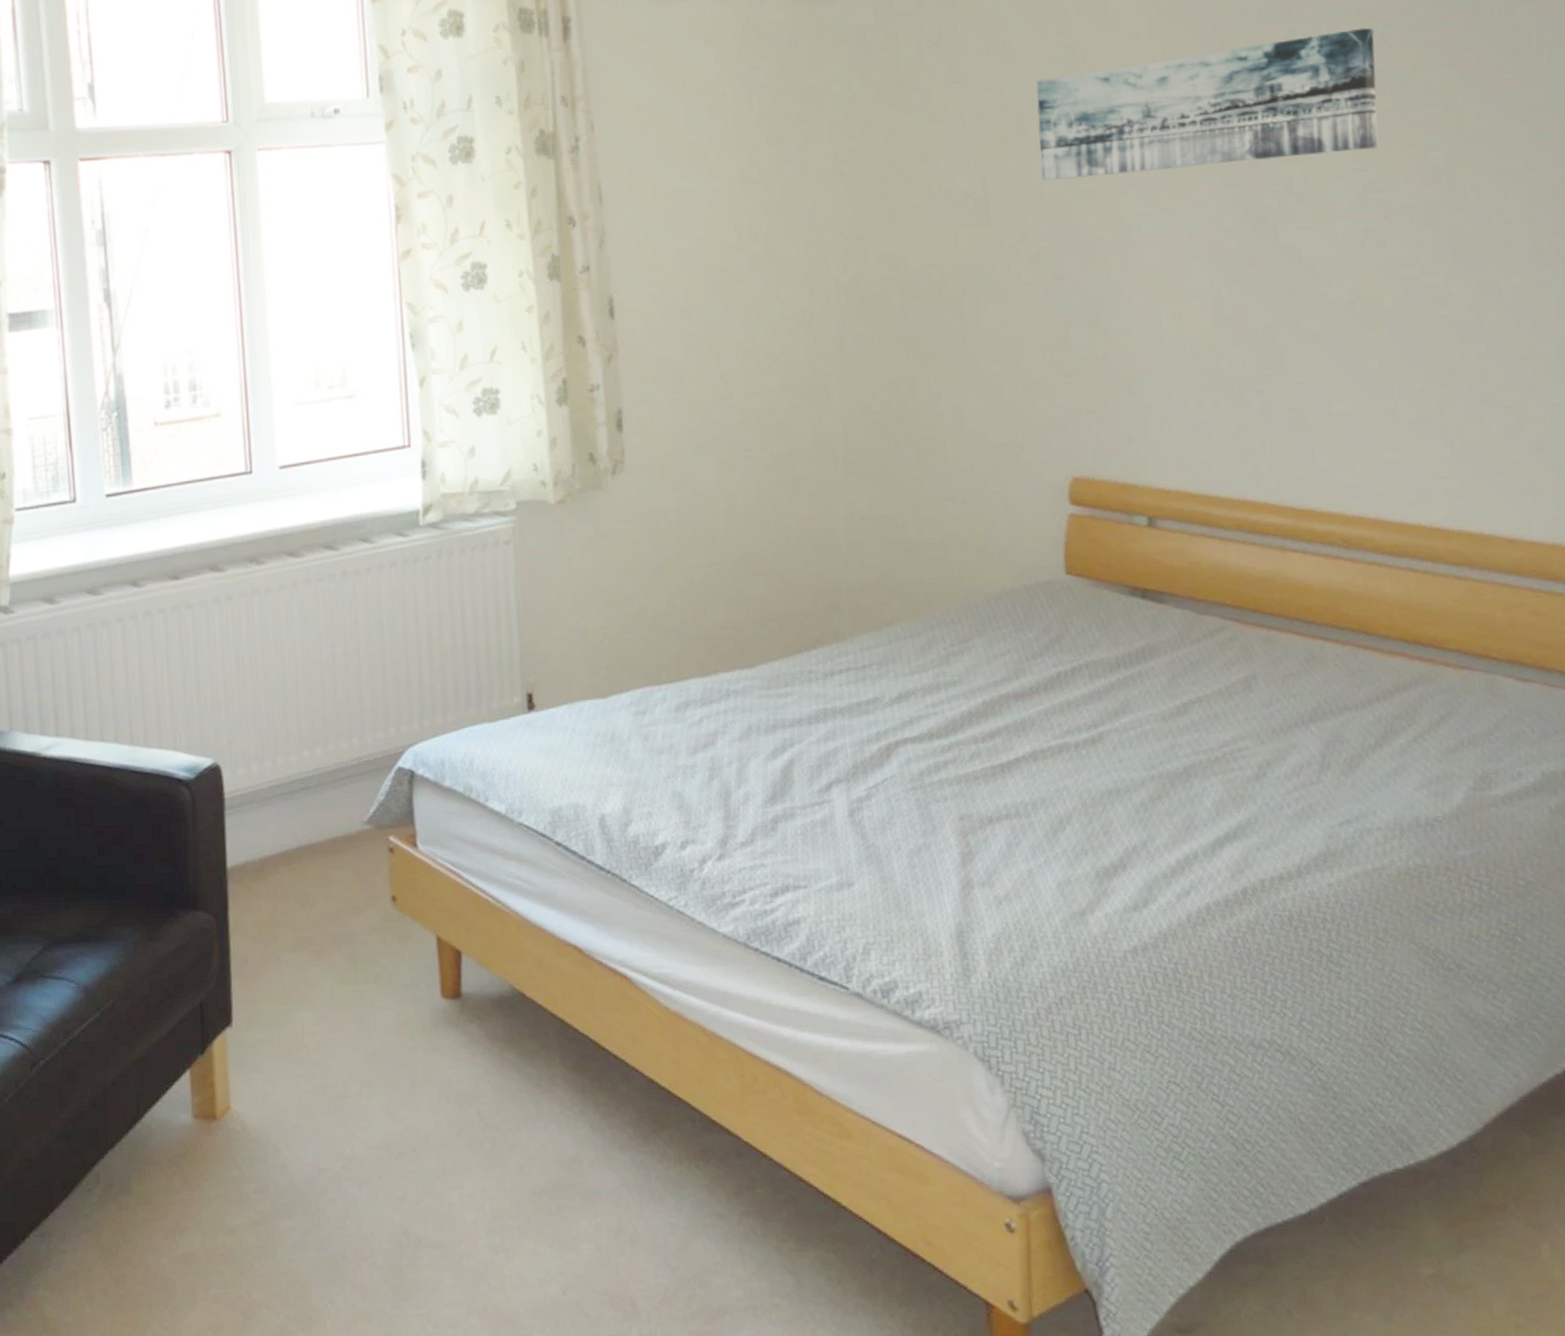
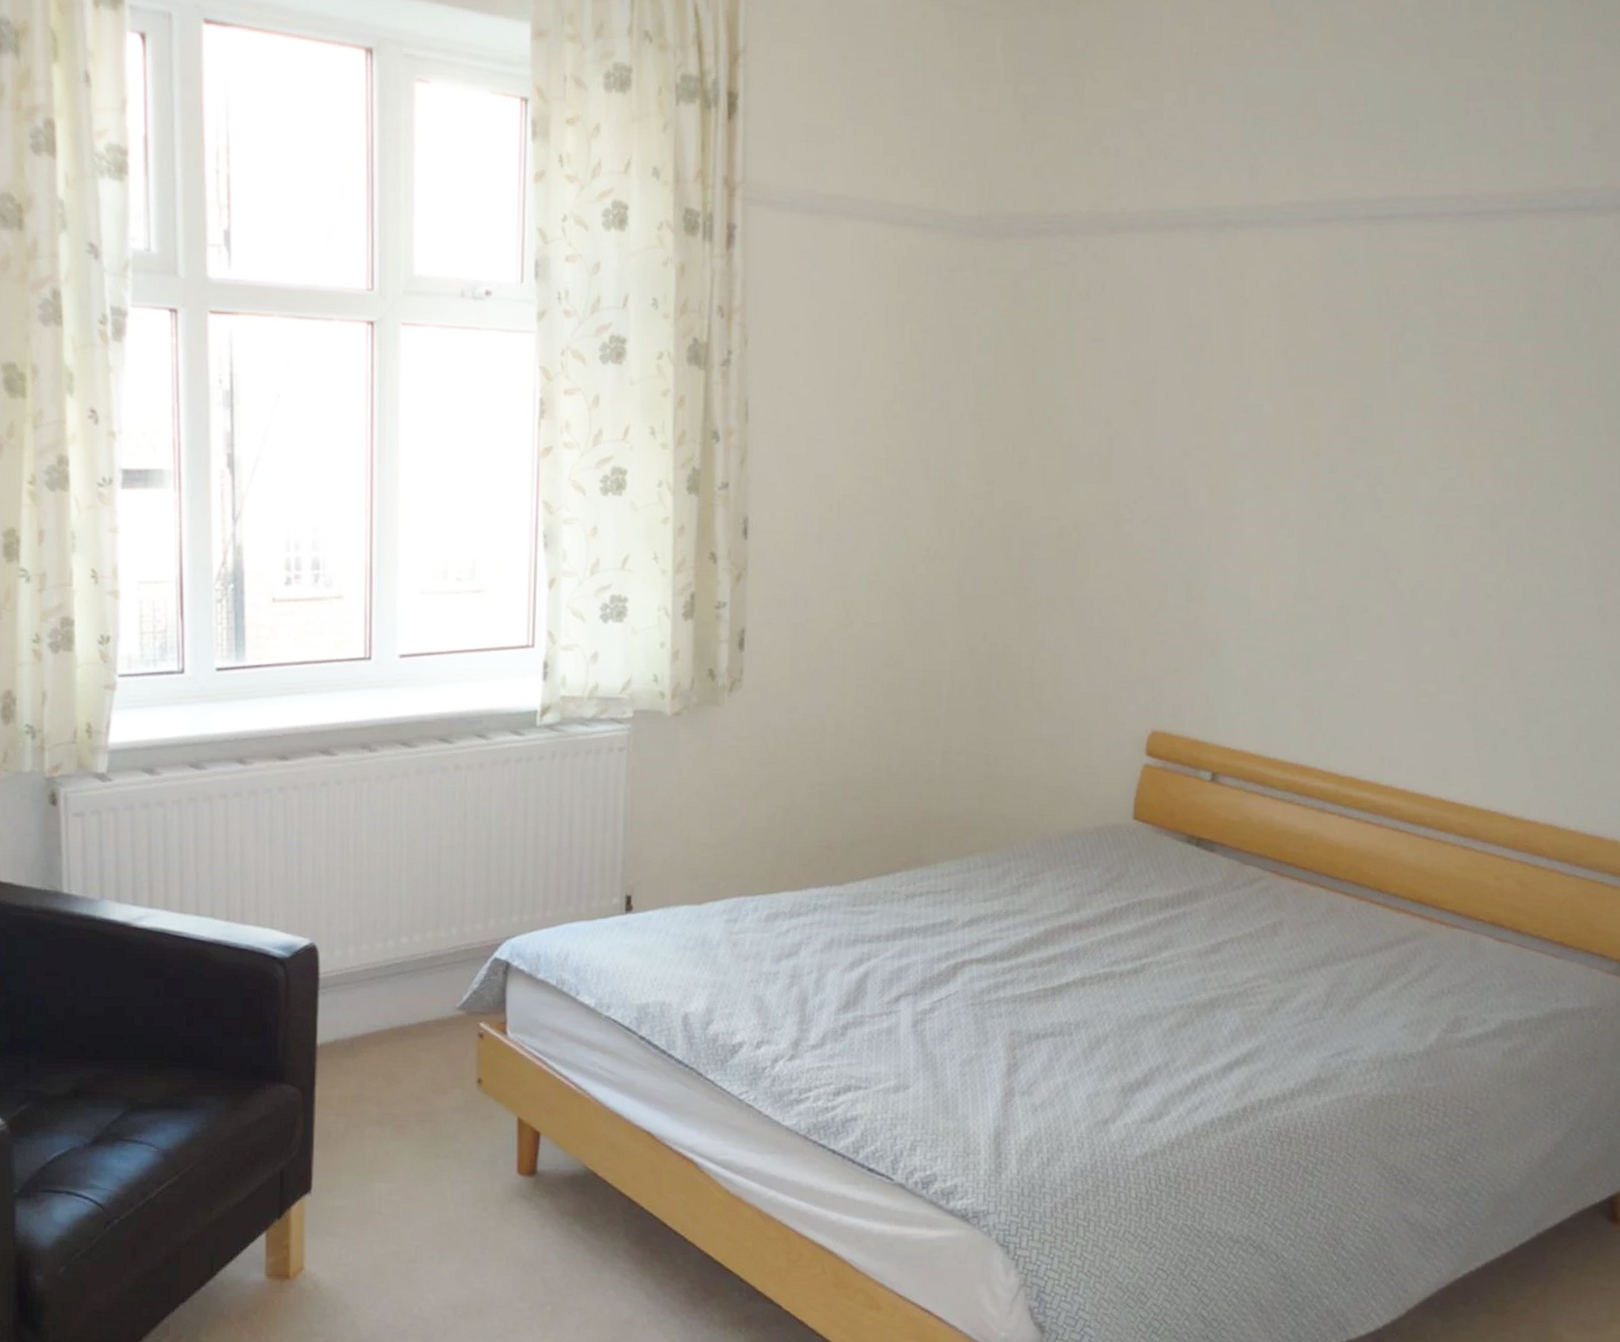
wall art: present [1036,28,1379,181] -> none [1163,333,1476,451]

